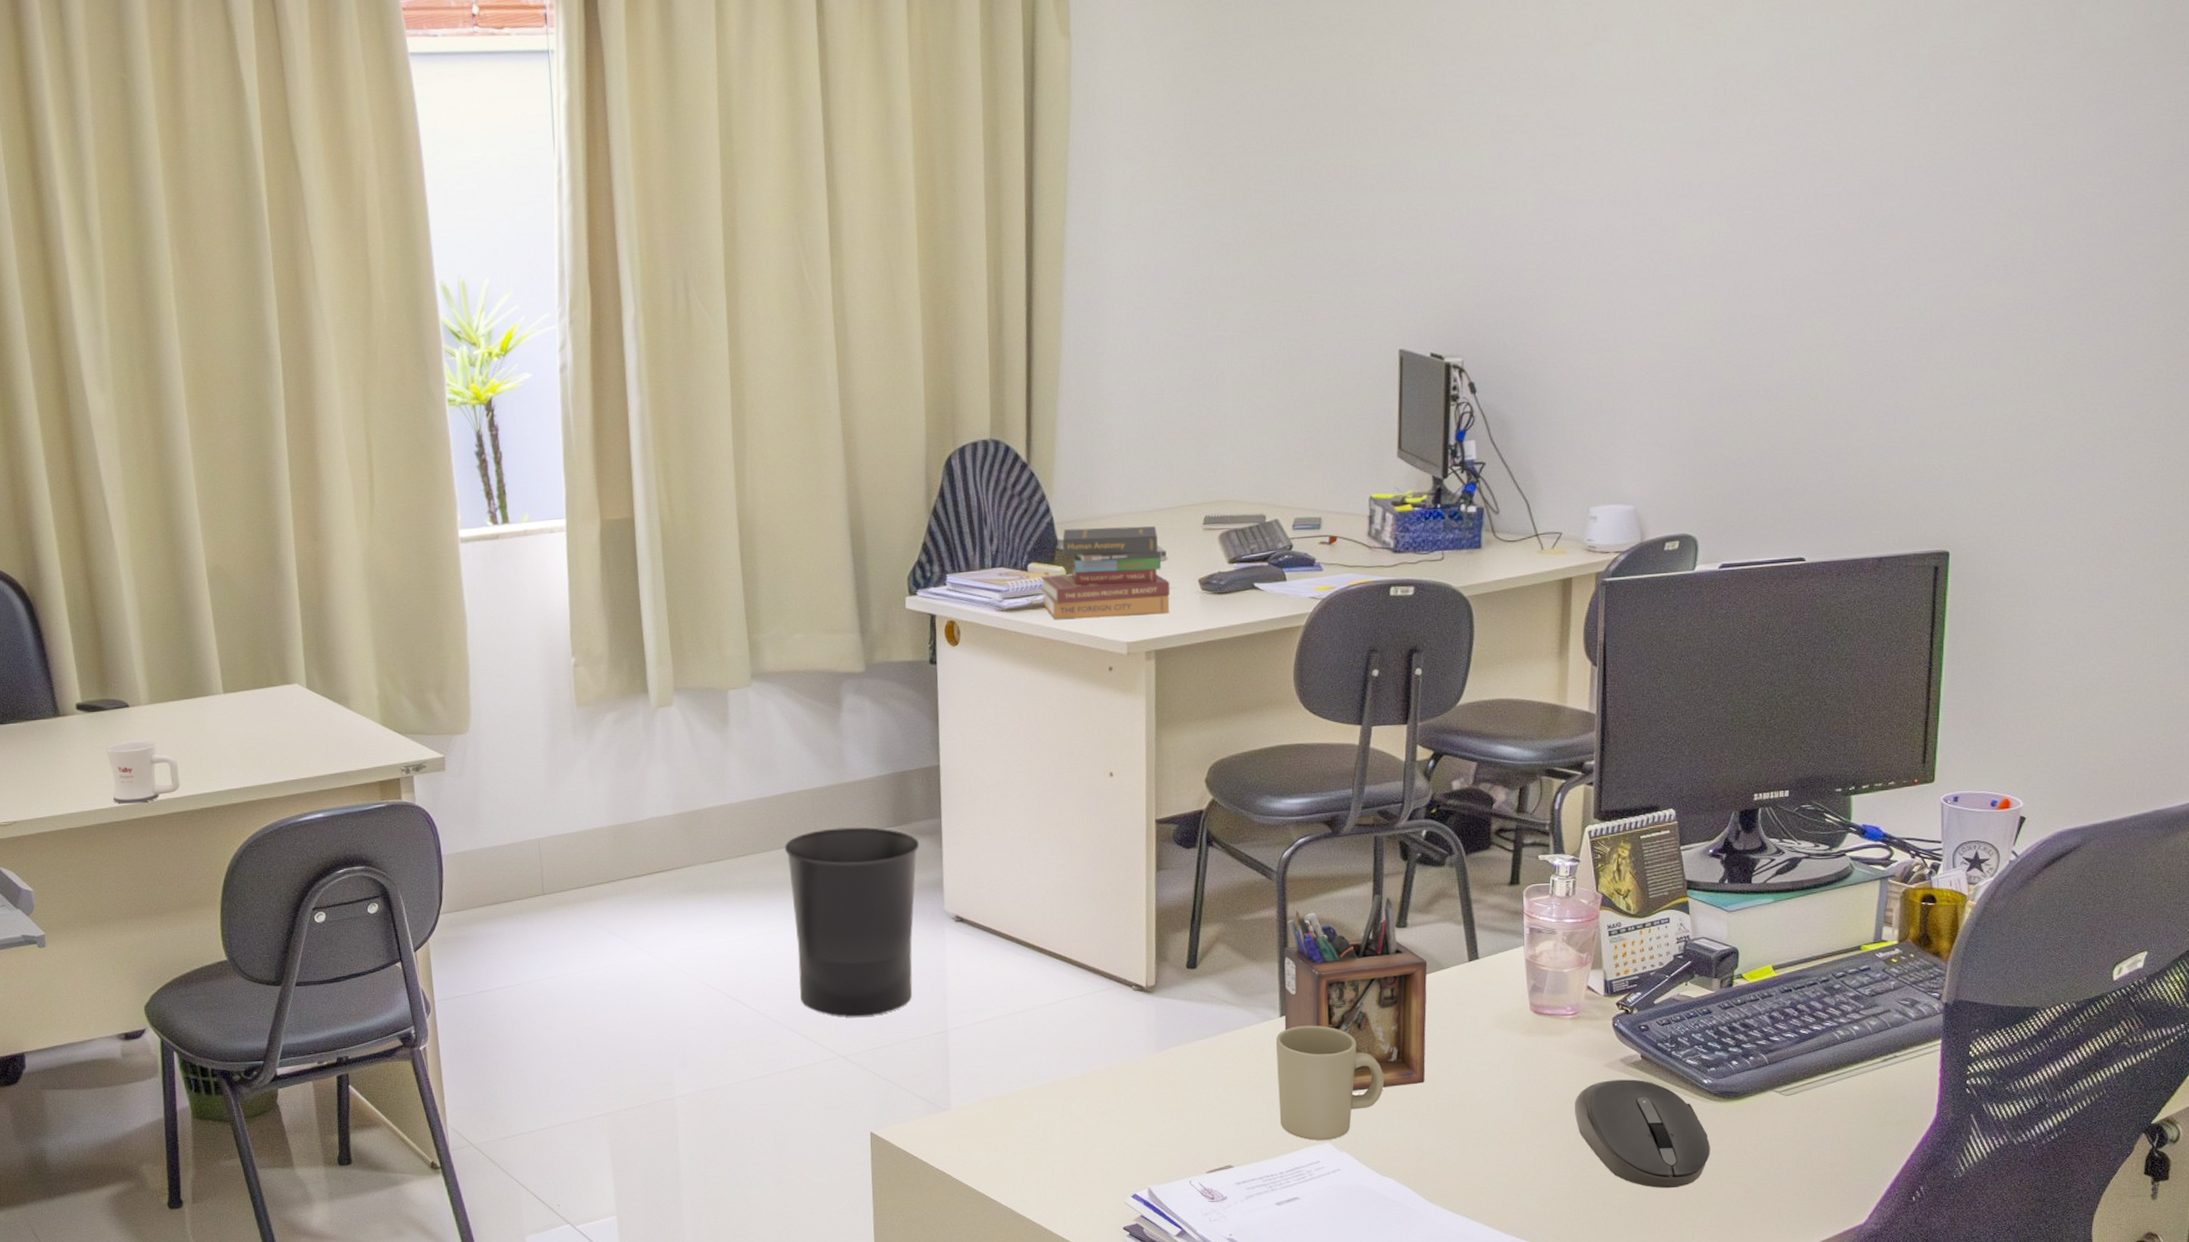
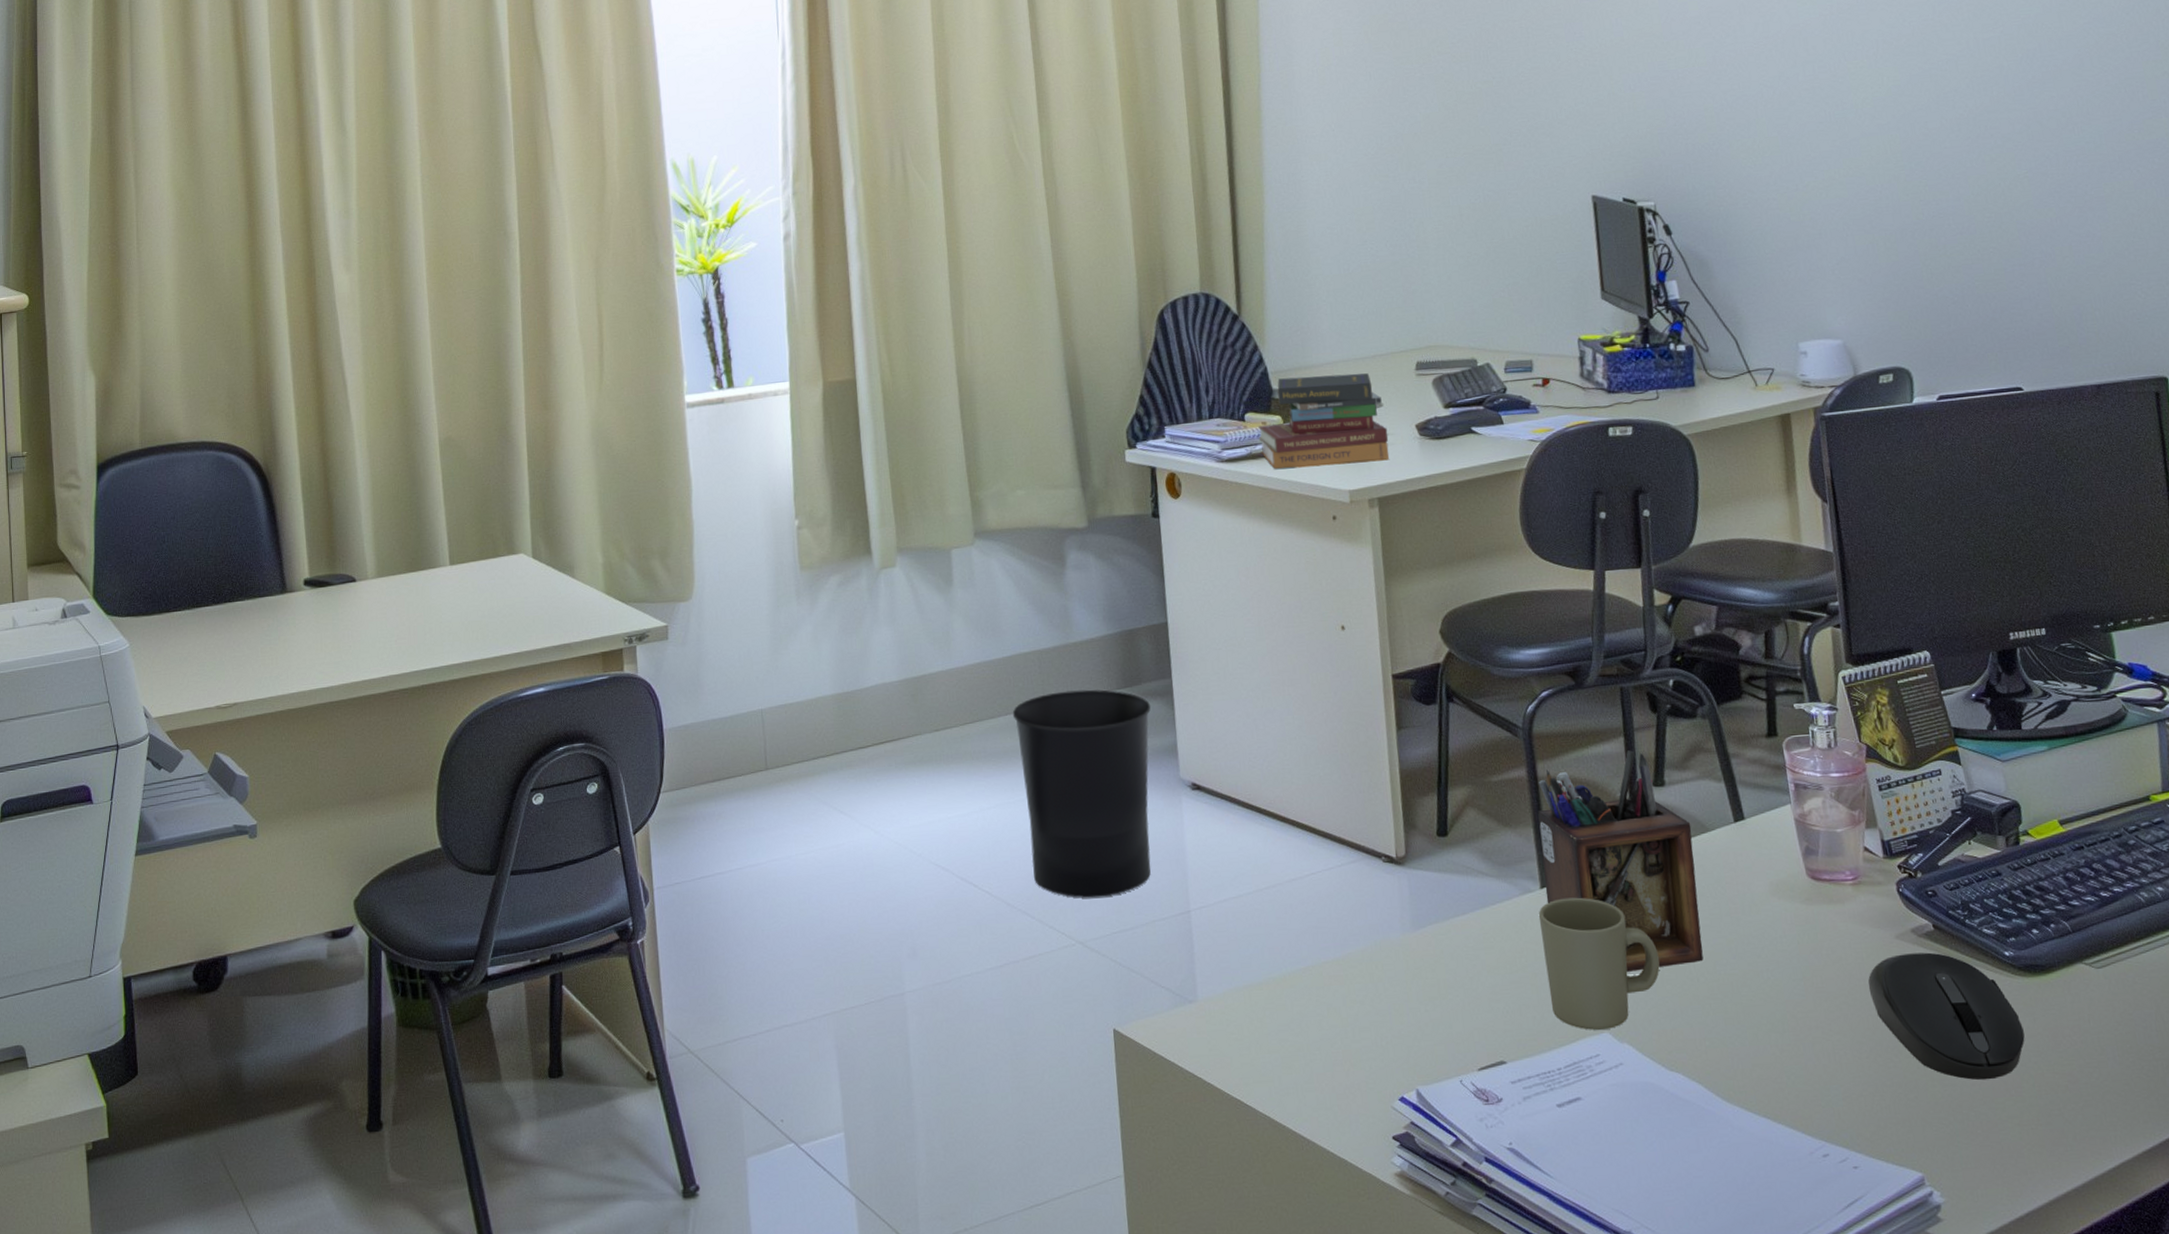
mug: present [106,740,180,804] -> none [331,615,402,682]

